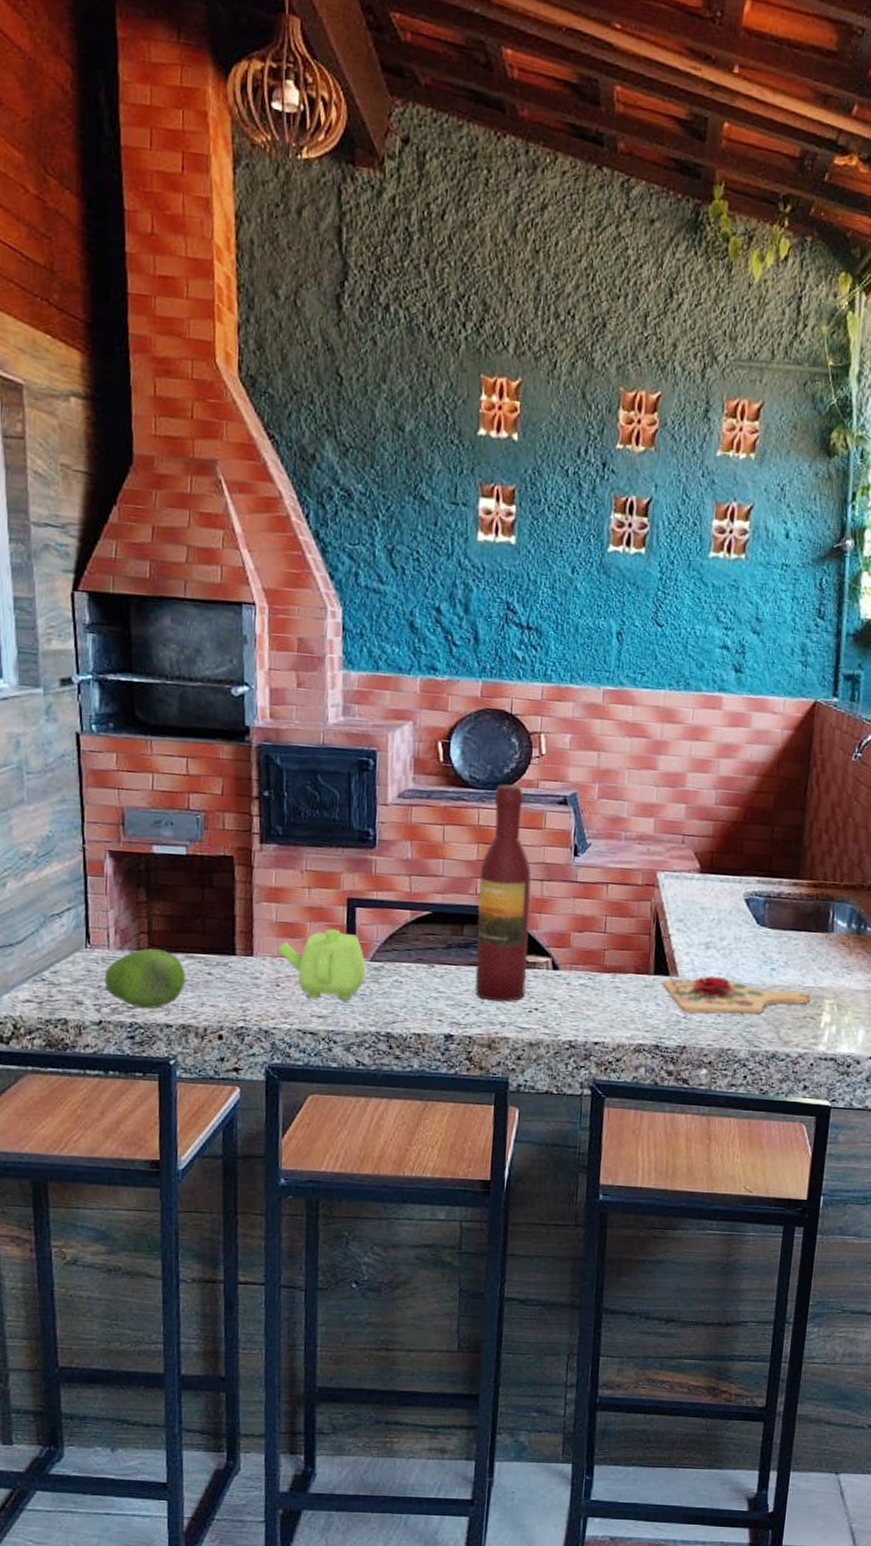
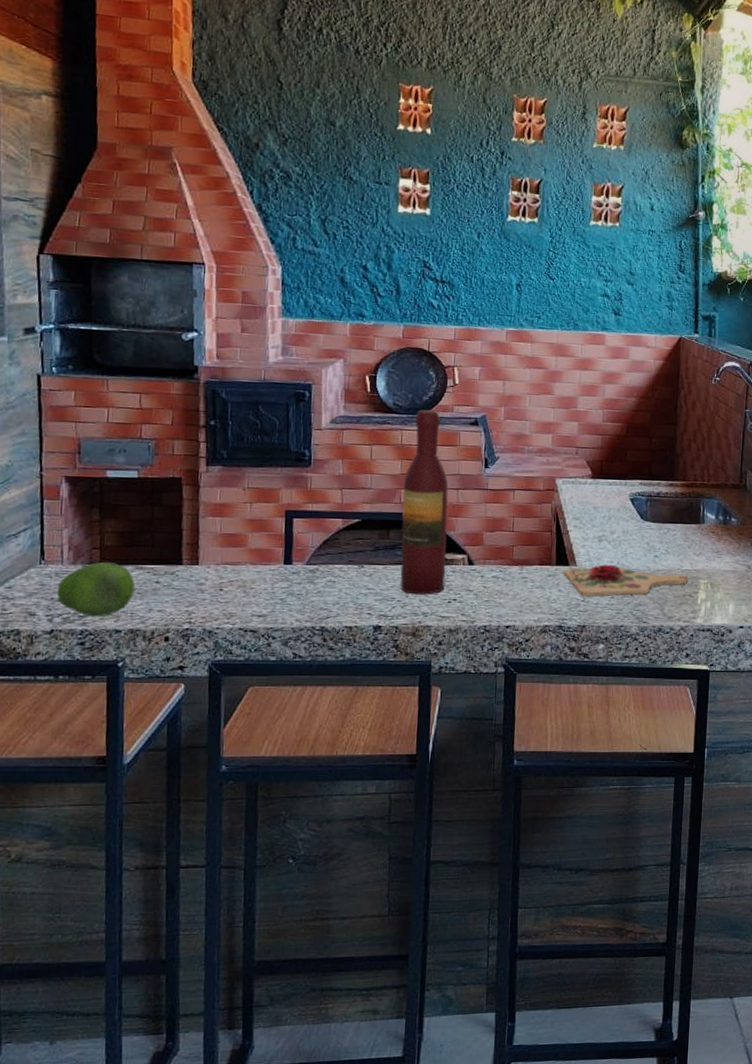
teapot: present [275,928,366,1001] -> none [219,537,302,601]

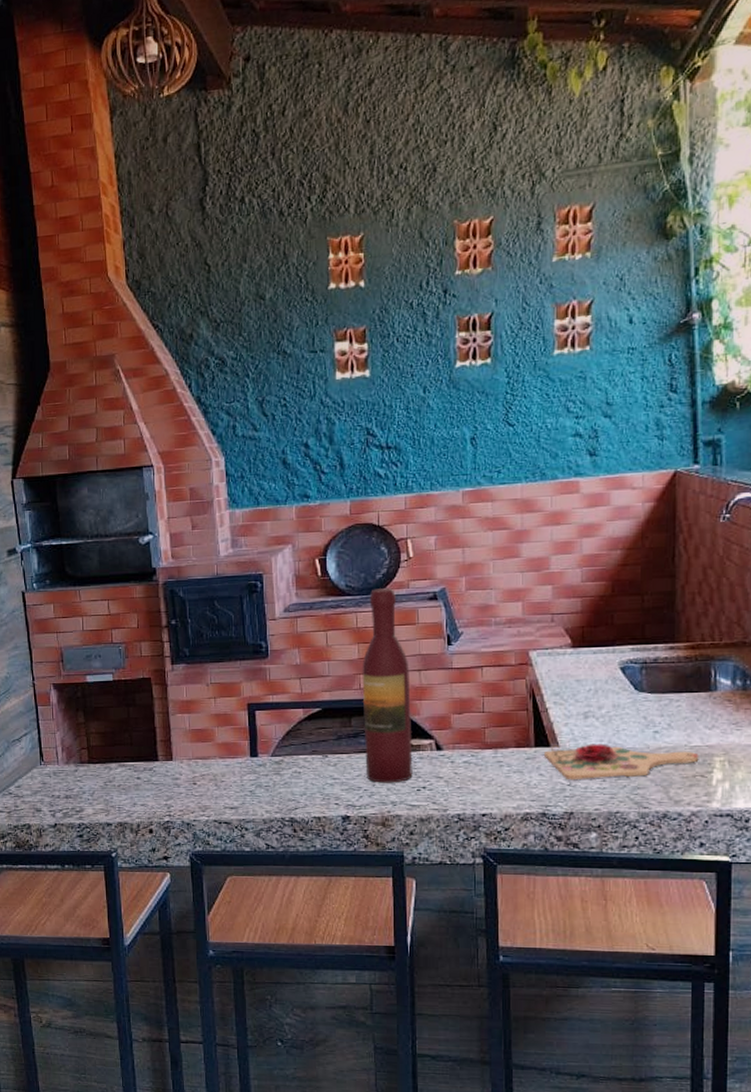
fruit: present [56,562,136,617] -> none [56,761,120,812]

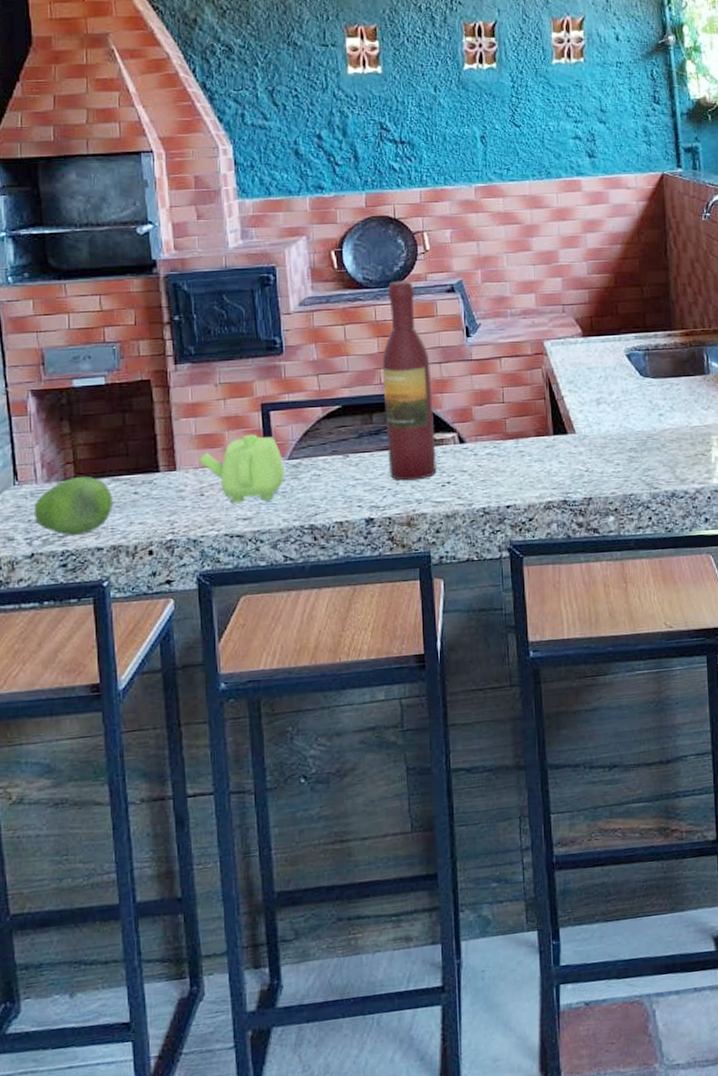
fruit: none [56,761,120,812] -> present [33,476,114,536]
teapot: none [191,731,268,793] -> present [197,434,285,503]
cutting board: present [543,743,699,781] -> none [561,428,699,466]

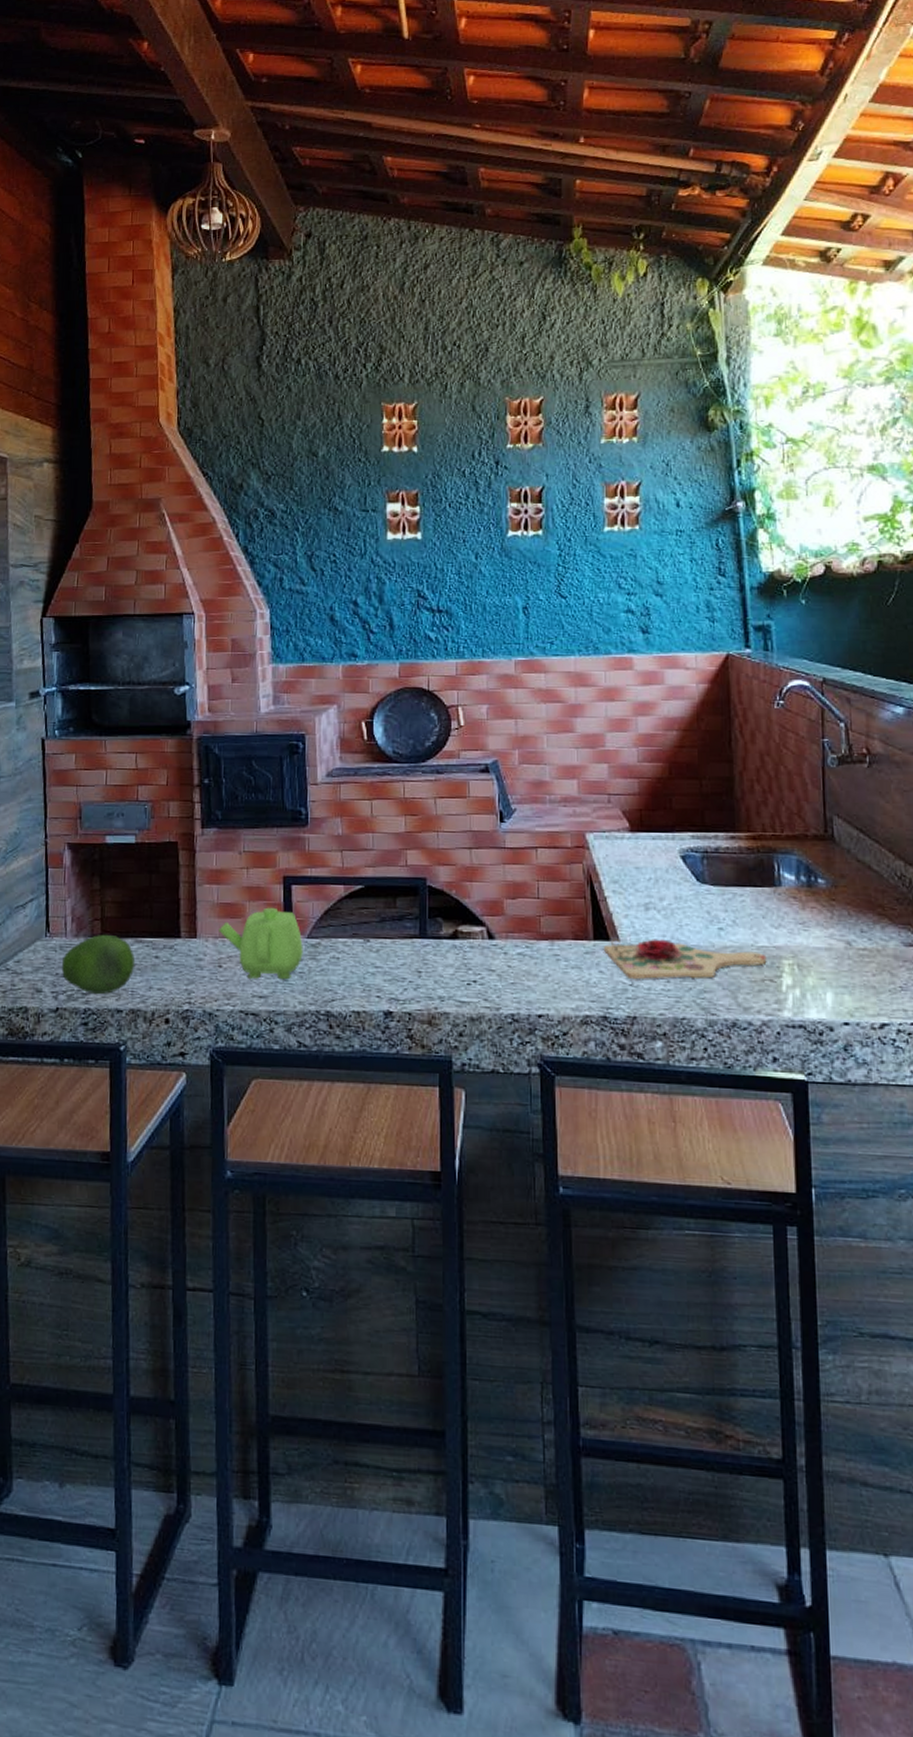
wine bottle: present [382,281,437,481] -> none [408,757,462,975]
cutting board: none [561,428,699,466] -> present [603,937,767,980]

